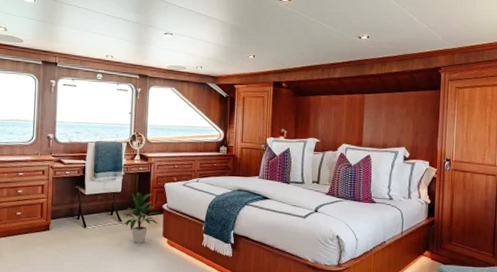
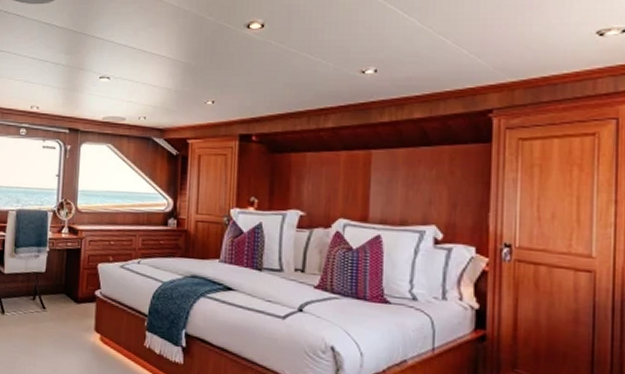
indoor plant: present [122,192,161,244] -> none [46,273,93,339]

